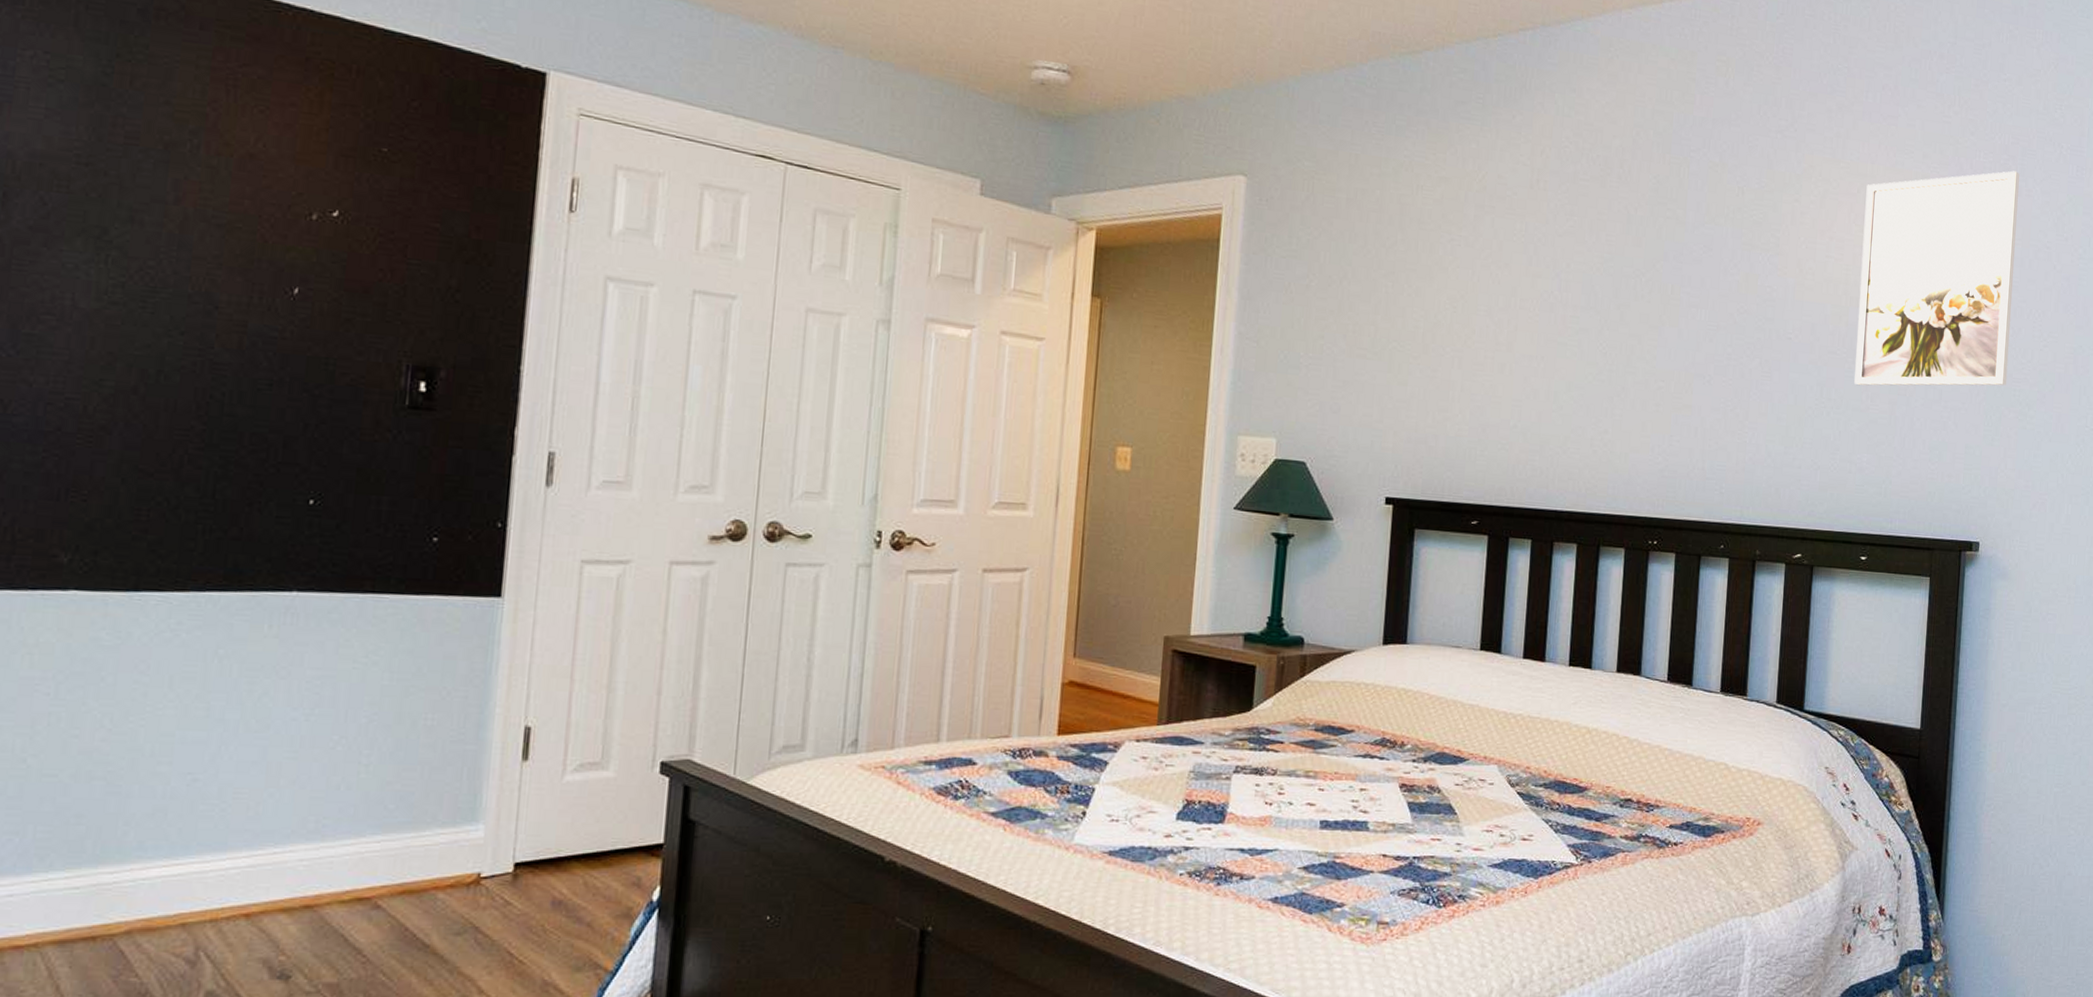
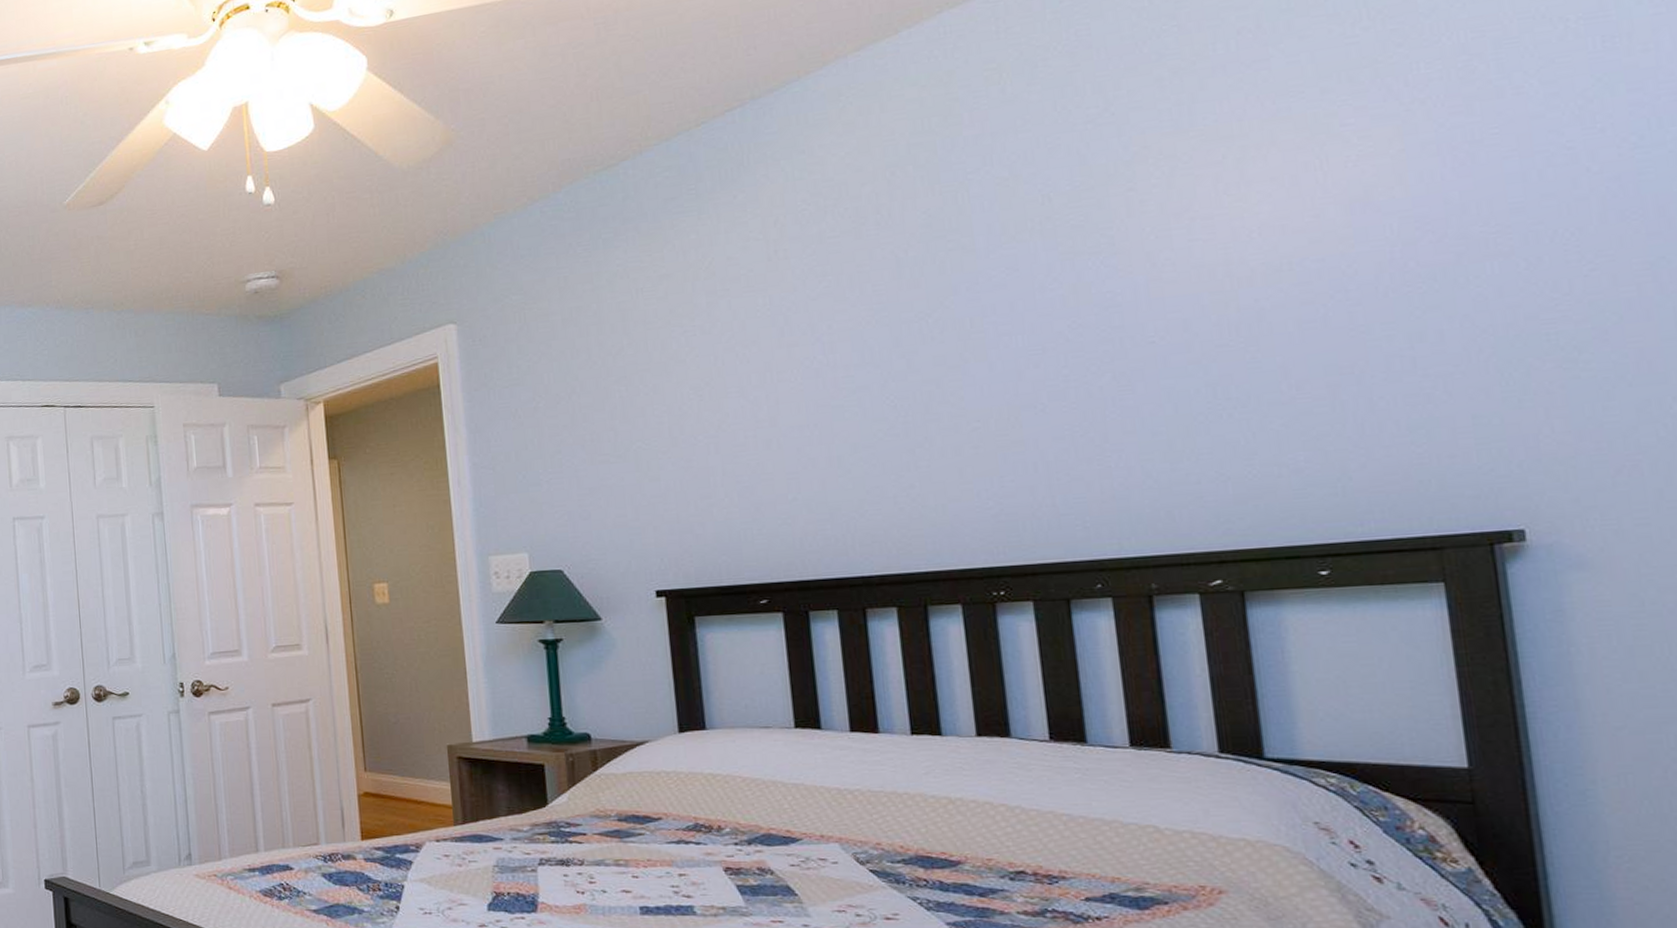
wall art: present [1854,170,2020,386] -> none [1236,70,1531,376]

